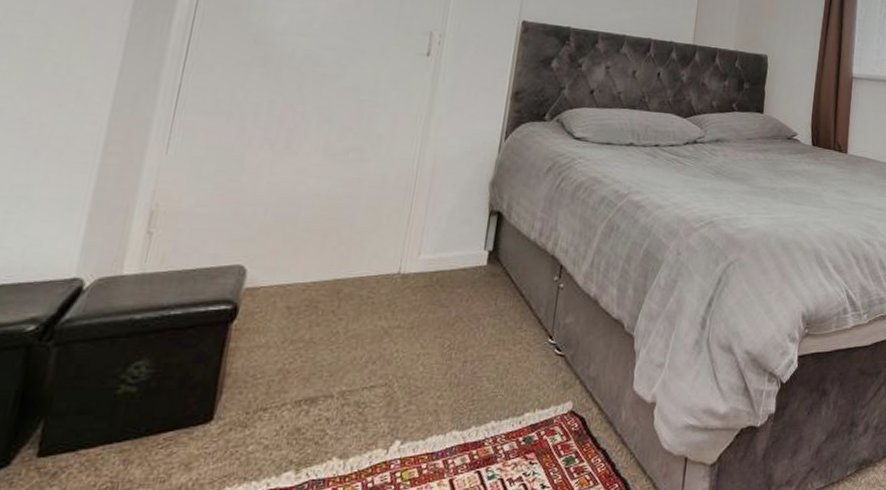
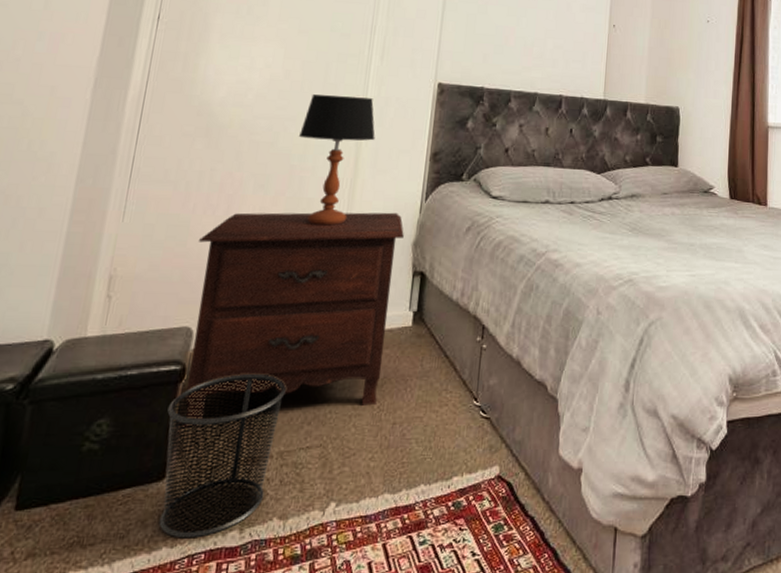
waste bin: none [205,312,351,481] -> present [159,373,287,539]
nightstand: none [232,148,481,368] -> present [181,212,404,427]
table lamp: none [368,27,453,163] -> present [298,94,375,226]

